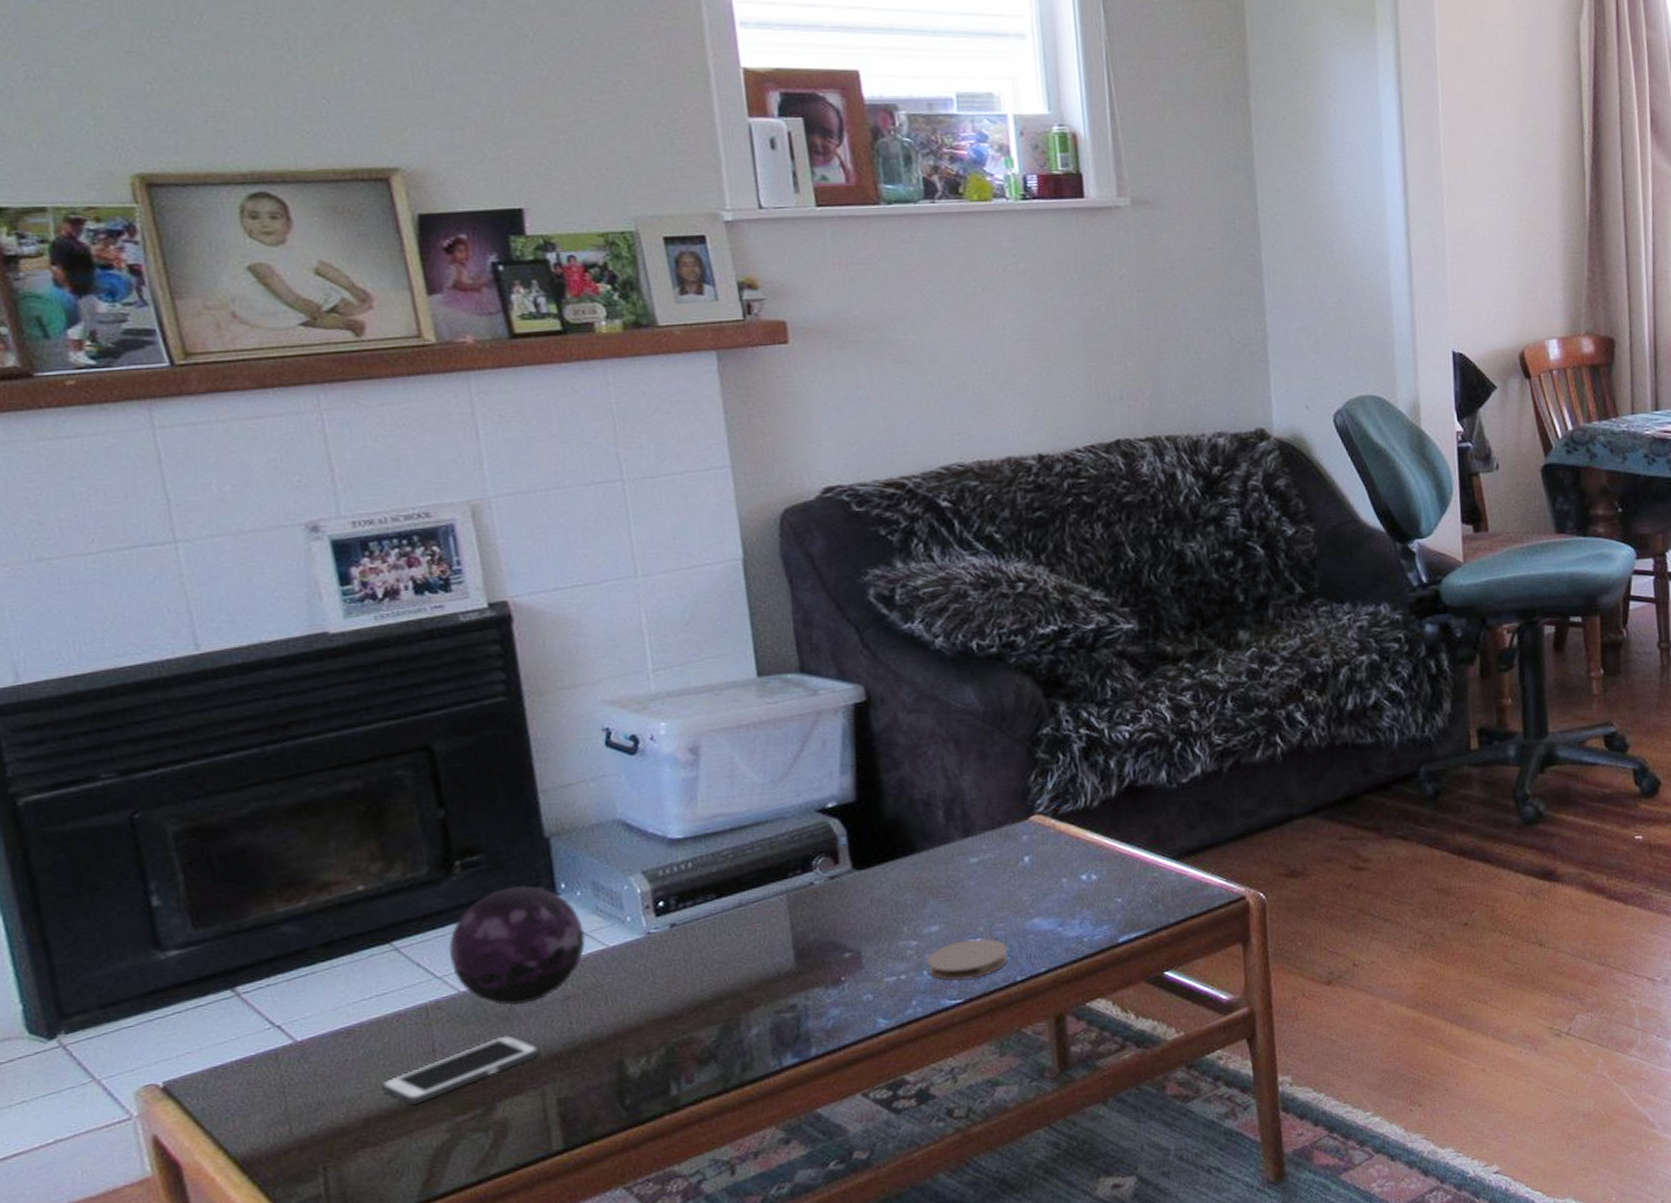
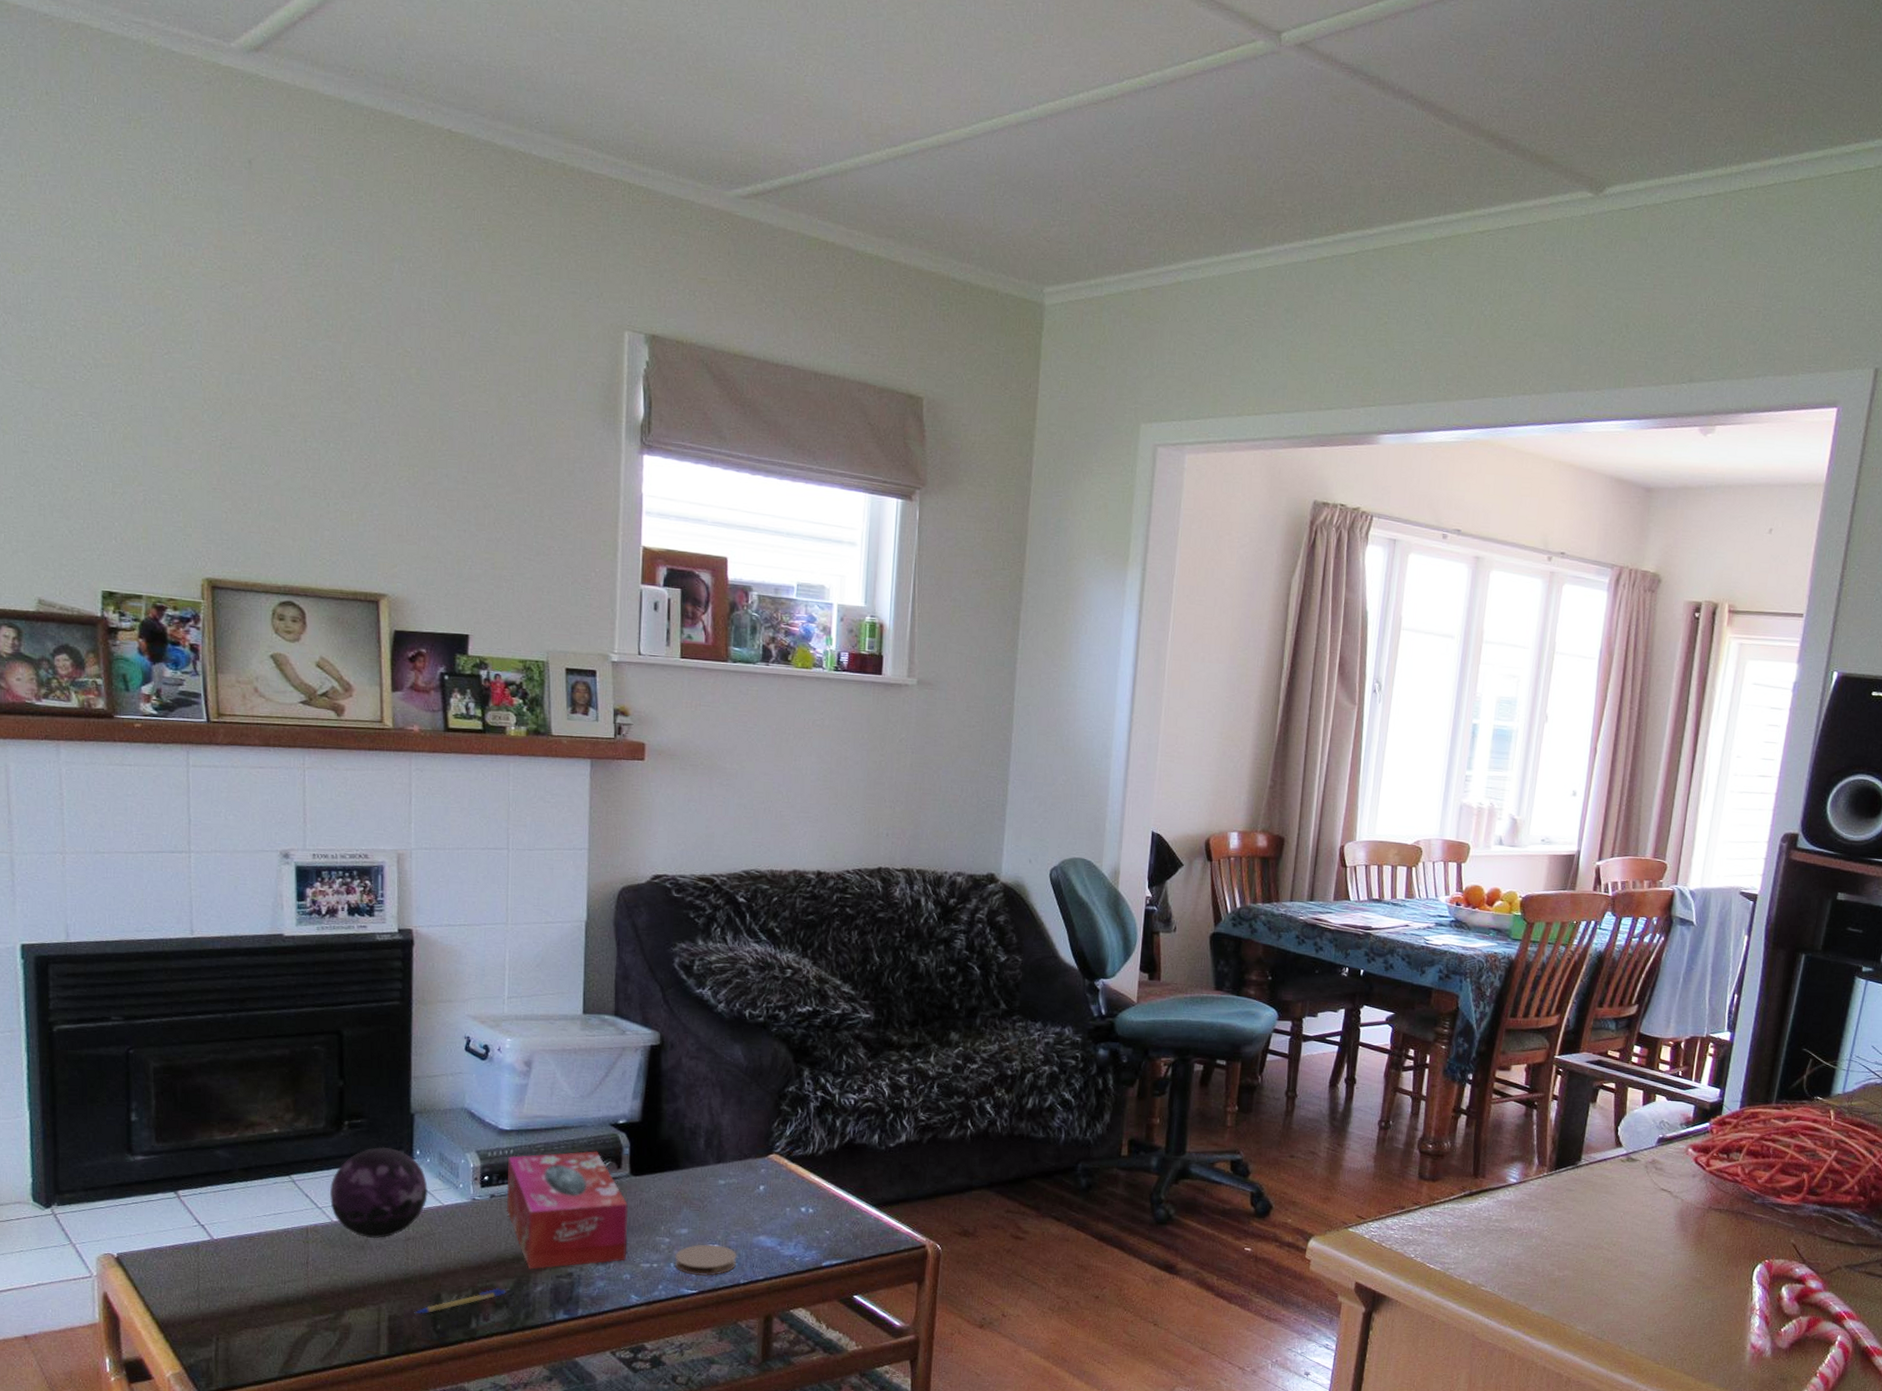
cell phone: present [381,1034,541,1105] -> none [267,1259,382,1302]
pen: none [591,1040,711,1090] -> present [414,1288,506,1314]
tissue box: none [686,847,864,1009] -> present [506,1151,628,1269]

